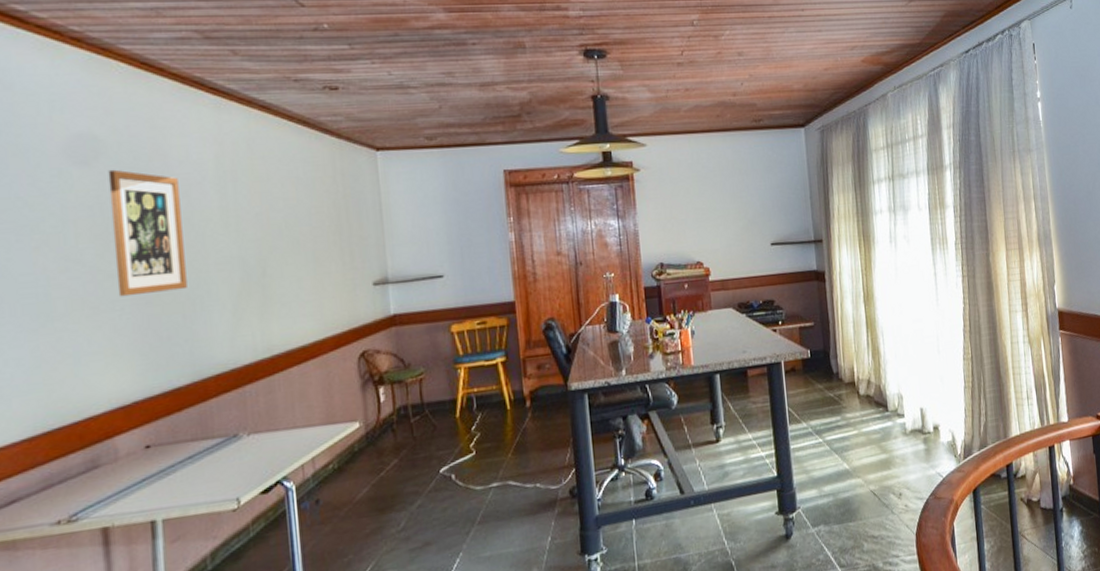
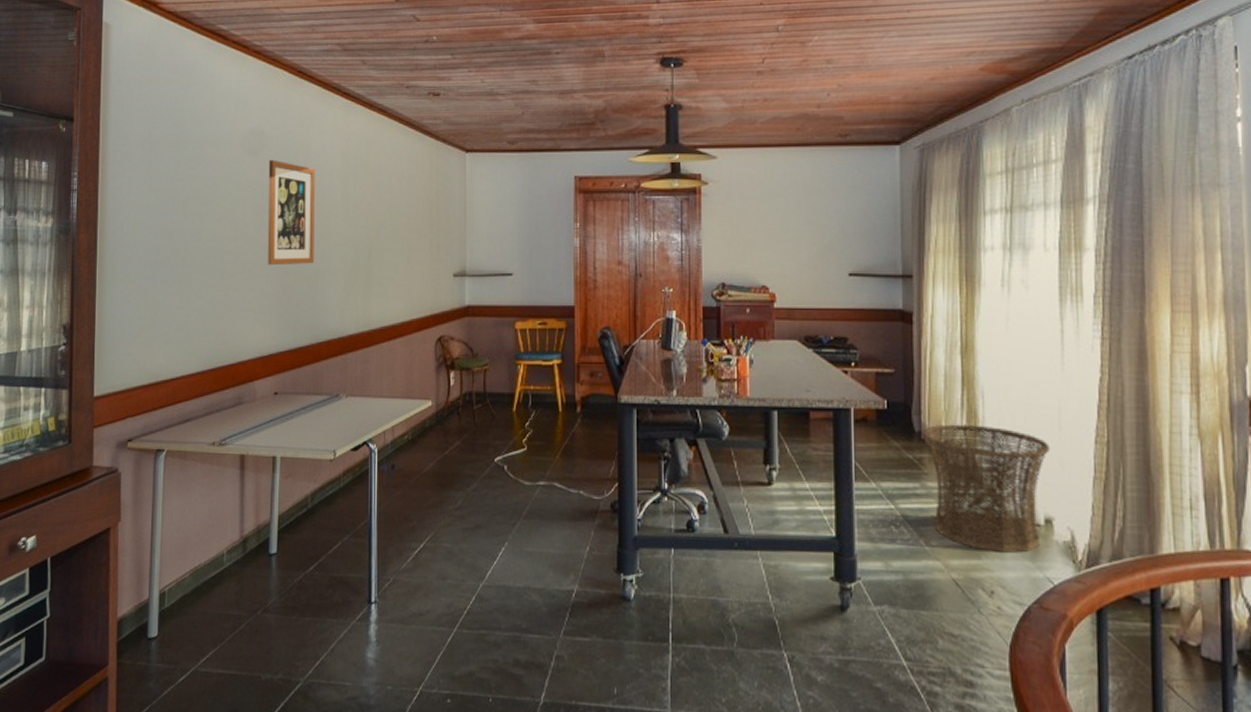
basket: none [839,359,933,462] -> present [922,424,1050,553]

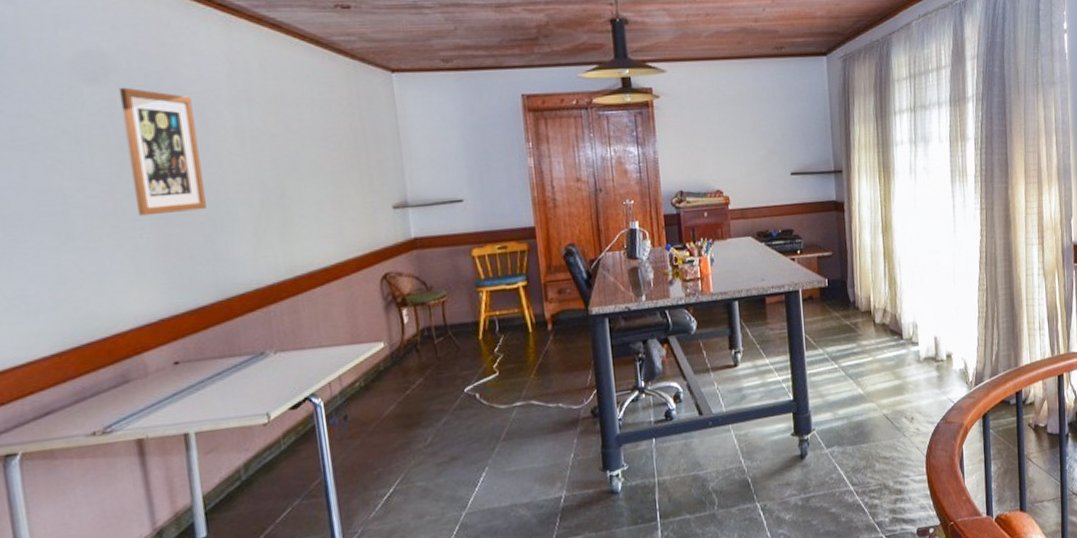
basket: present [922,424,1050,553] -> none [856,289,948,388]

